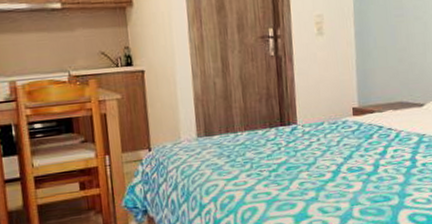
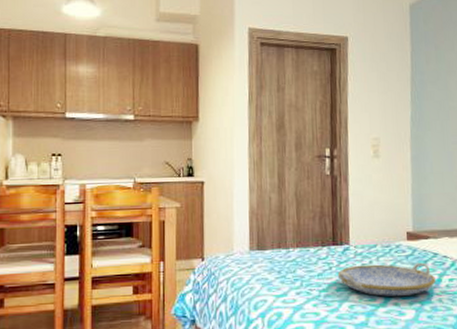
serving tray: none [286,136,381,172] -> present [337,262,436,297]

